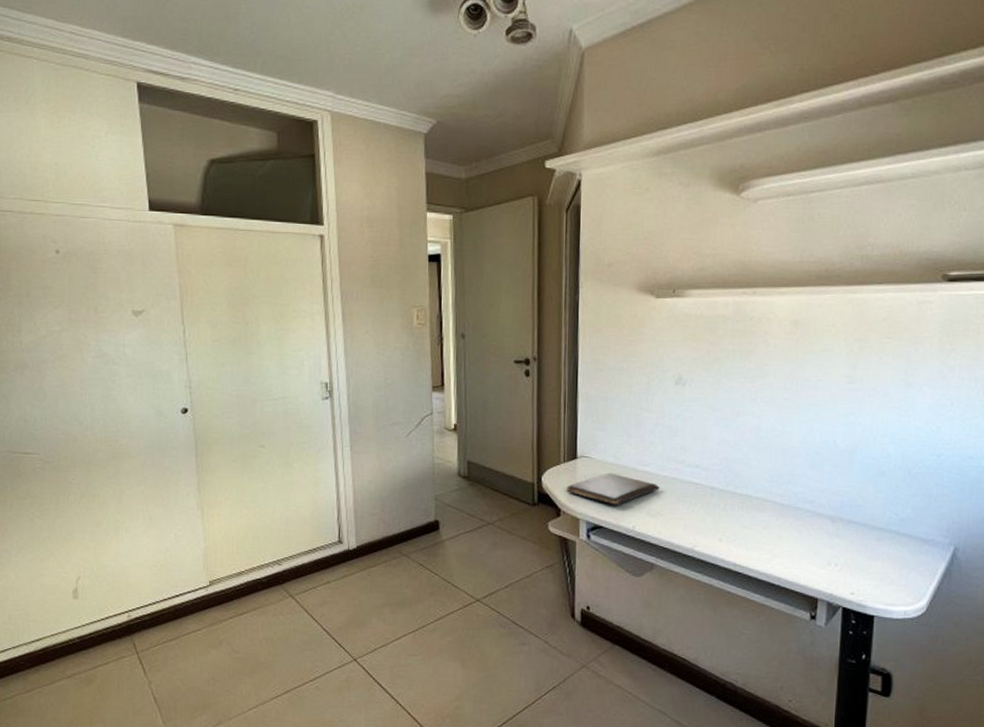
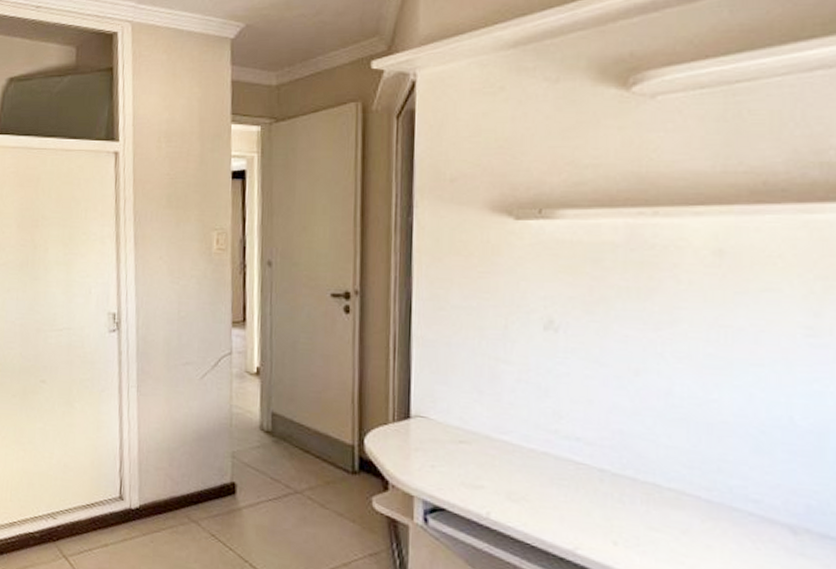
book: present [566,473,660,505] -> none [396,439,524,483]

